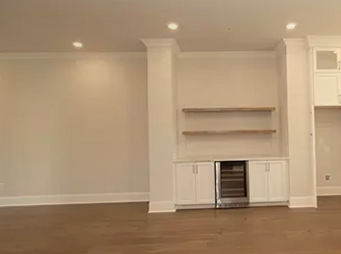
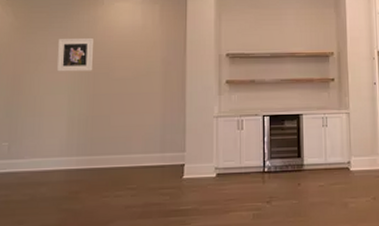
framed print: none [39,96,69,125] -> present [56,38,93,72]

